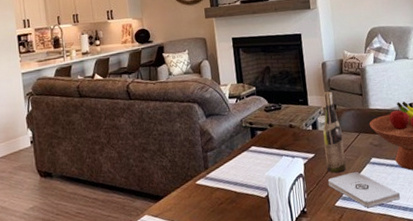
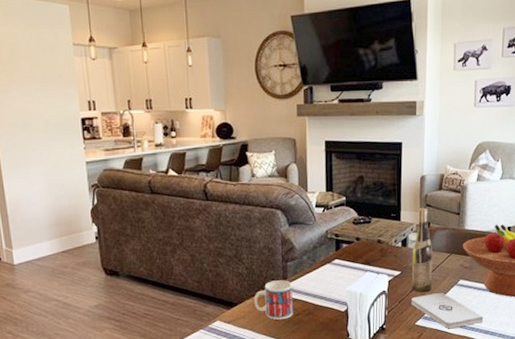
mug: none [178,170,217,210] -> present [254,280,293,320]

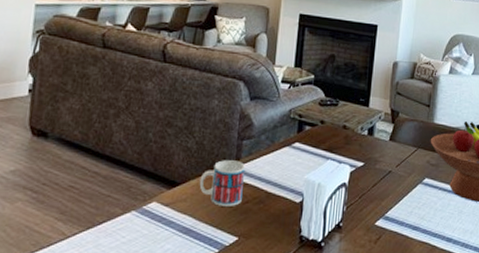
wine bottle: present [411,208,433,293] -> none [374,96,399,189]
notepad: present [412,293,484,329] -> none [373,191,448,233]

